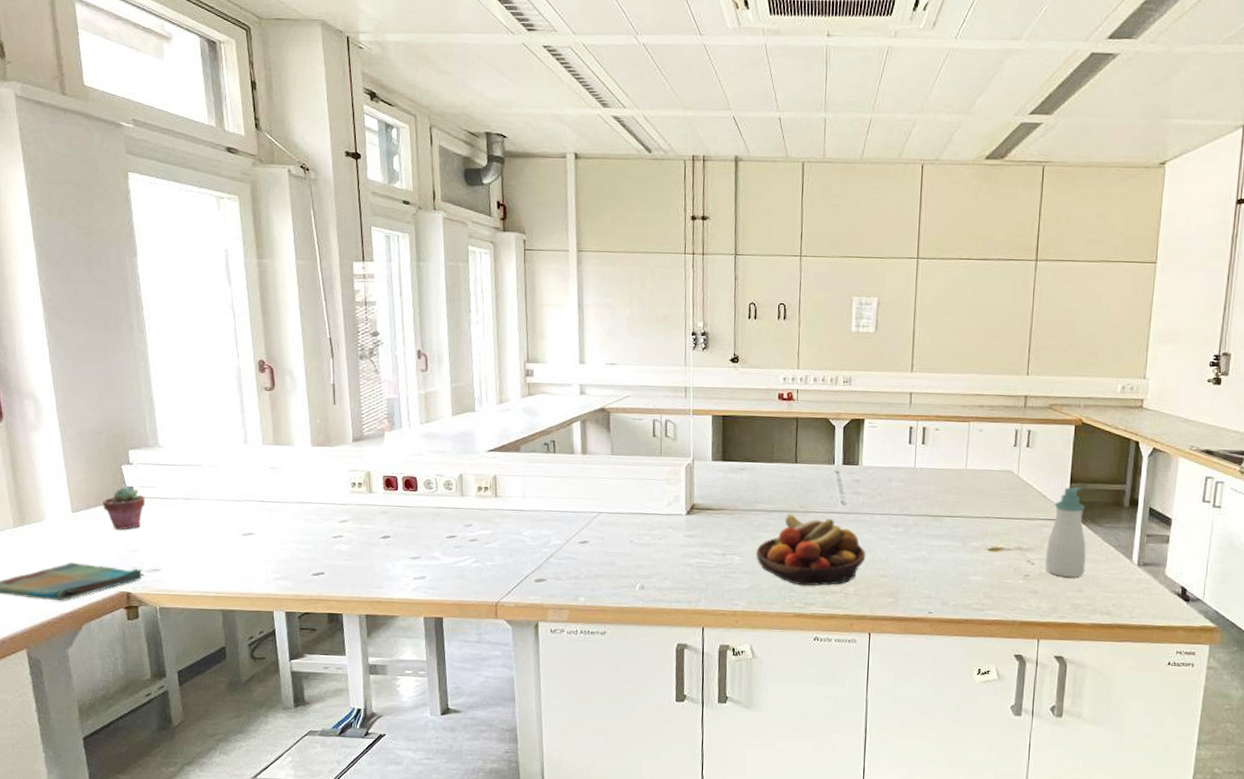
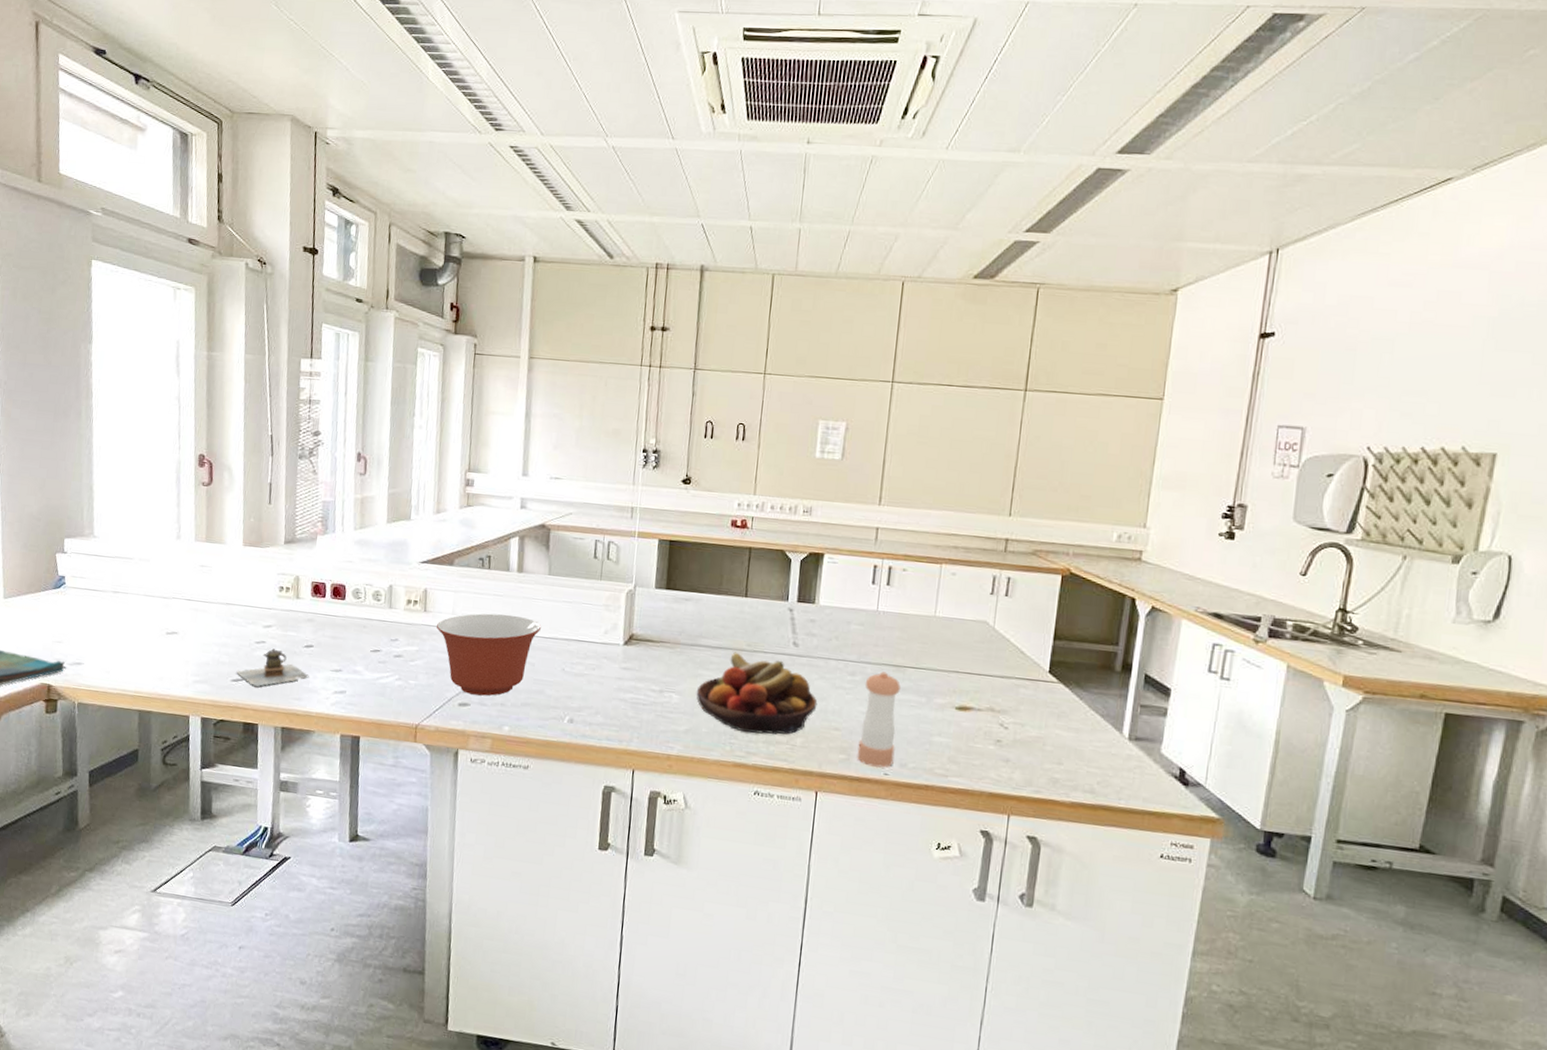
potted succulent: present [102,486,146,530] -> none [33,575,76,620]
teapot: none [316,542,388,579] -> present [236,648,309,687]
mixing bowl: none [508,494,608,571] -> present [437,613,542,696]
pepper shaker: none [904,522,939,608] -> present [857,671,900,769]
soap bottle: present [1045,486,1086,578] -> none [1021,644,1069,748]

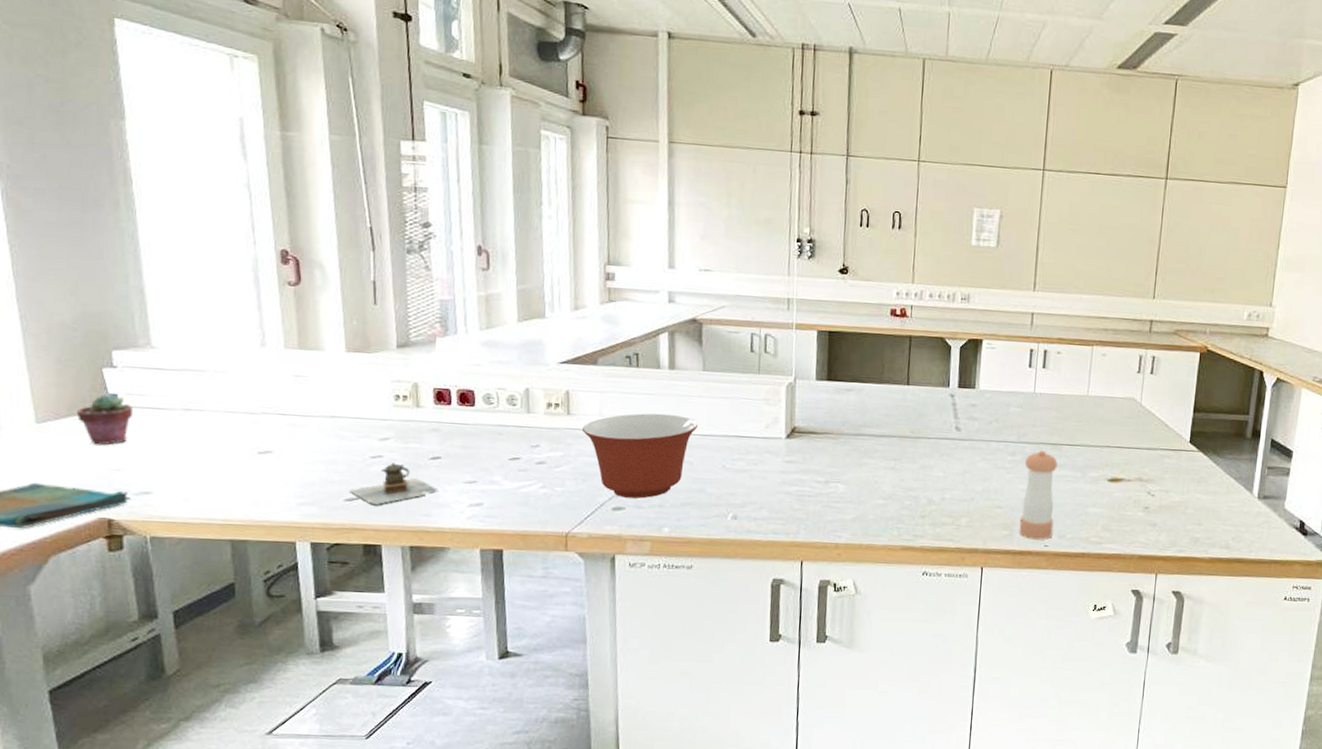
potted succulent: none [33,575,76,620] -> present [76,393,134,445]
fruit bowl: present [696,652,818,735] -> none [862,439,981,517]

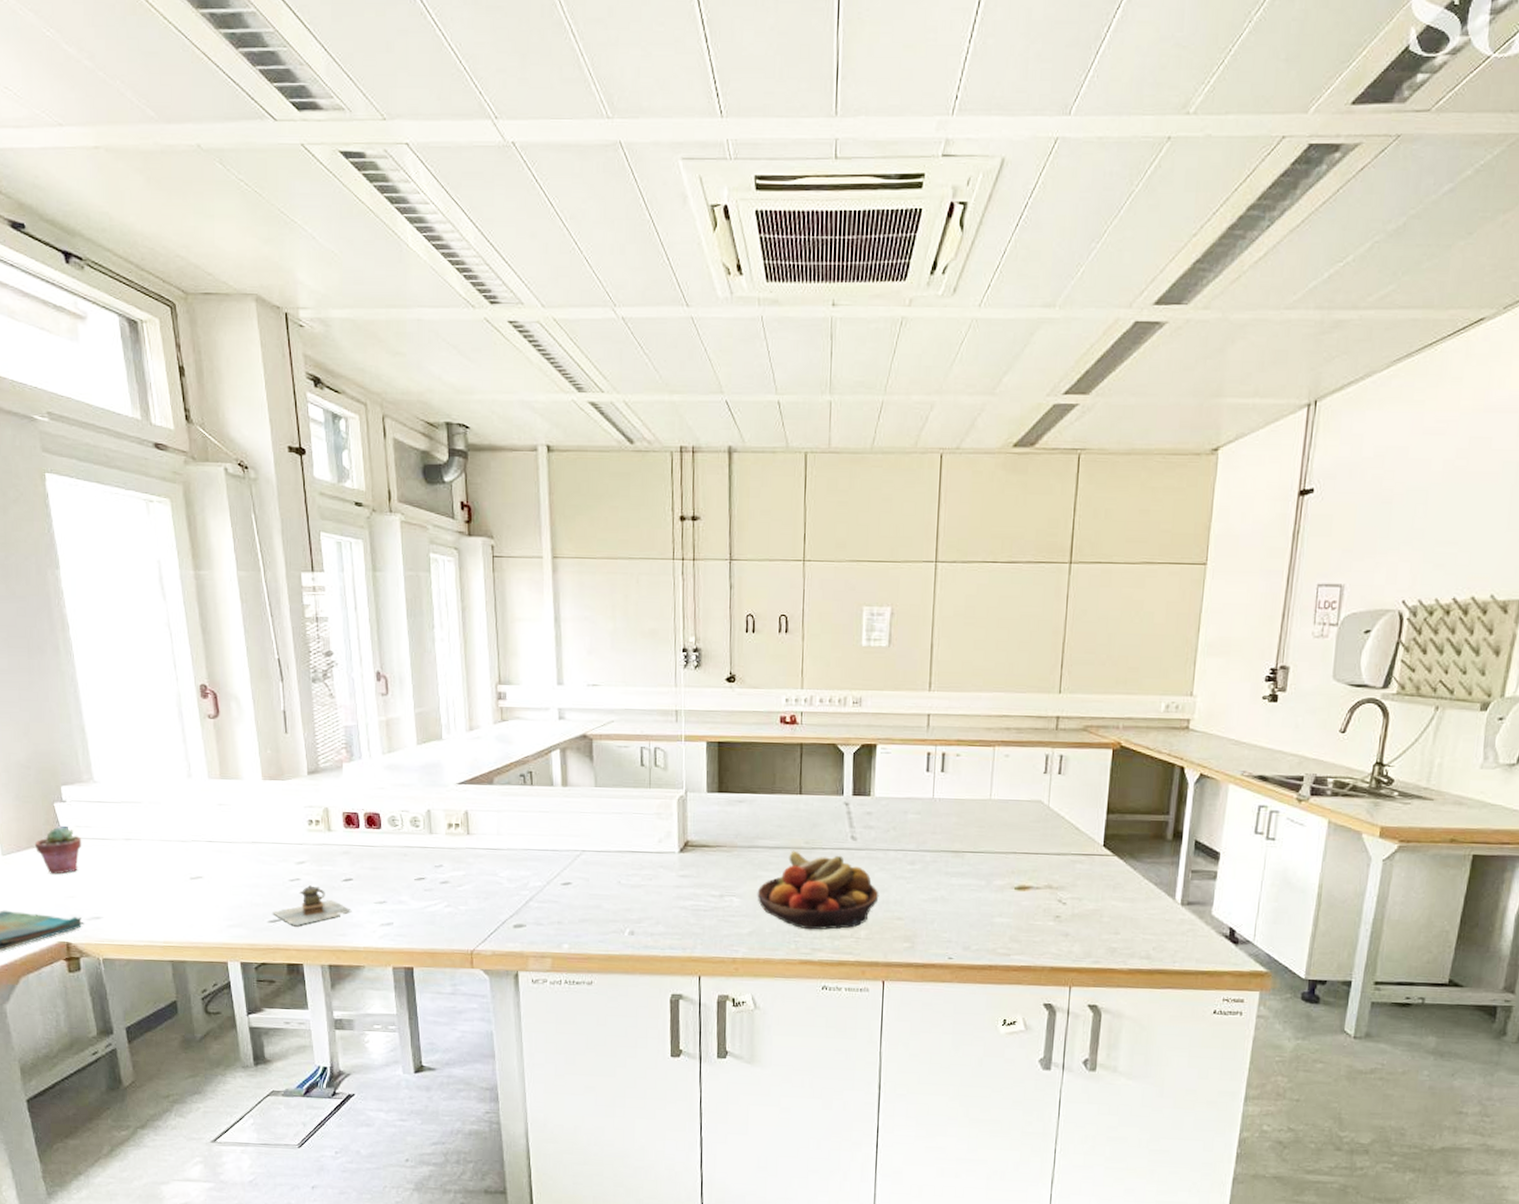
mixing bowl: present [583,413,699,499] -> none [482,830,593,916]
fruit bowl: none [862,439,981,517] -> present [757,850,879,930]
pepper shaker: present [1019,450,1058,541] -> none [921,858,960,953]

